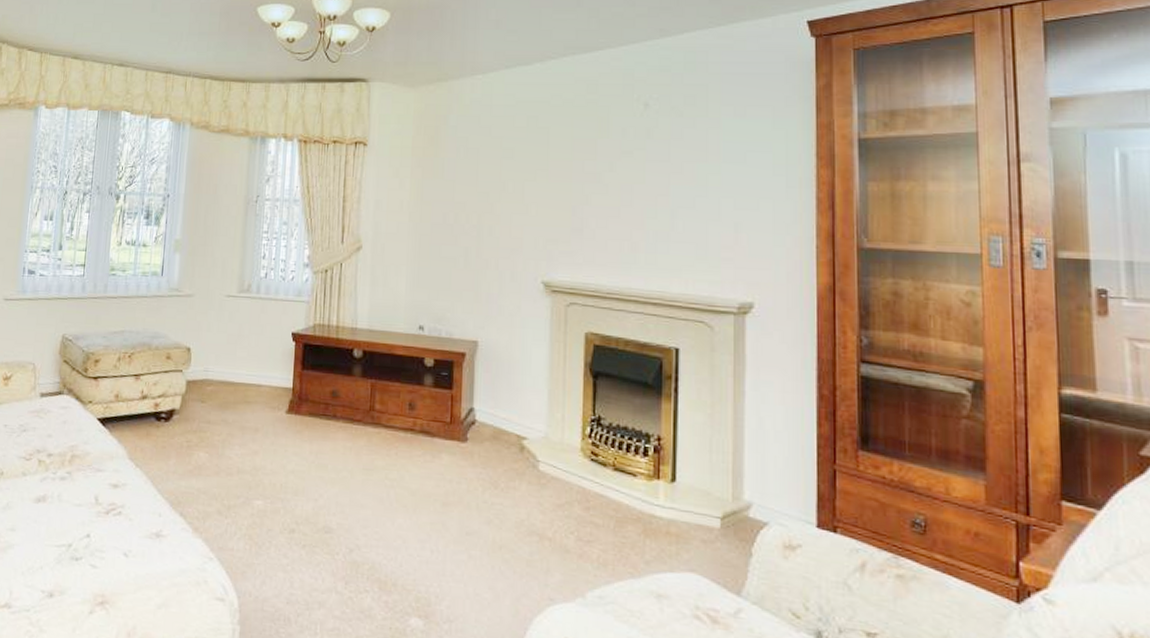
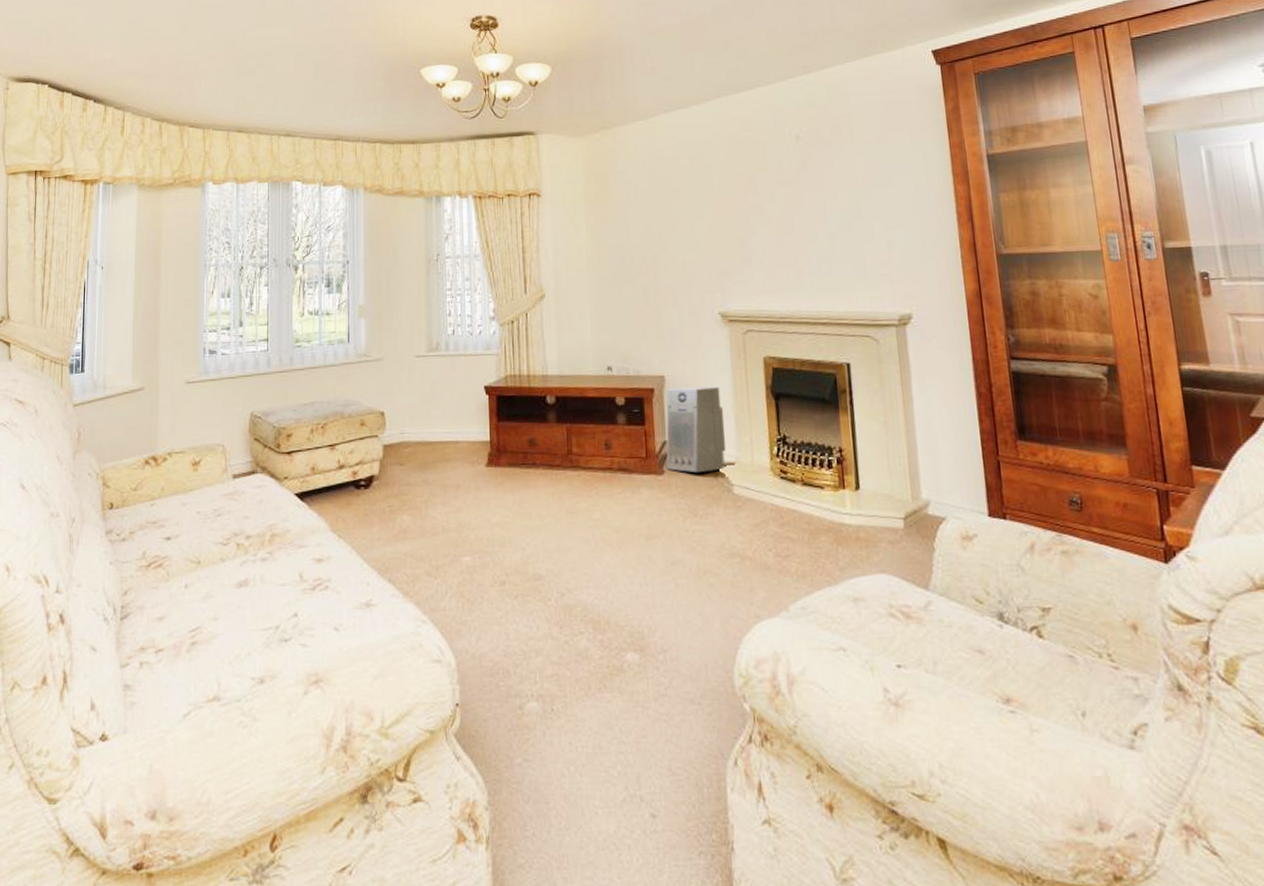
air purifier: none [471,354,537,445] -> present [666,386,727,472]

